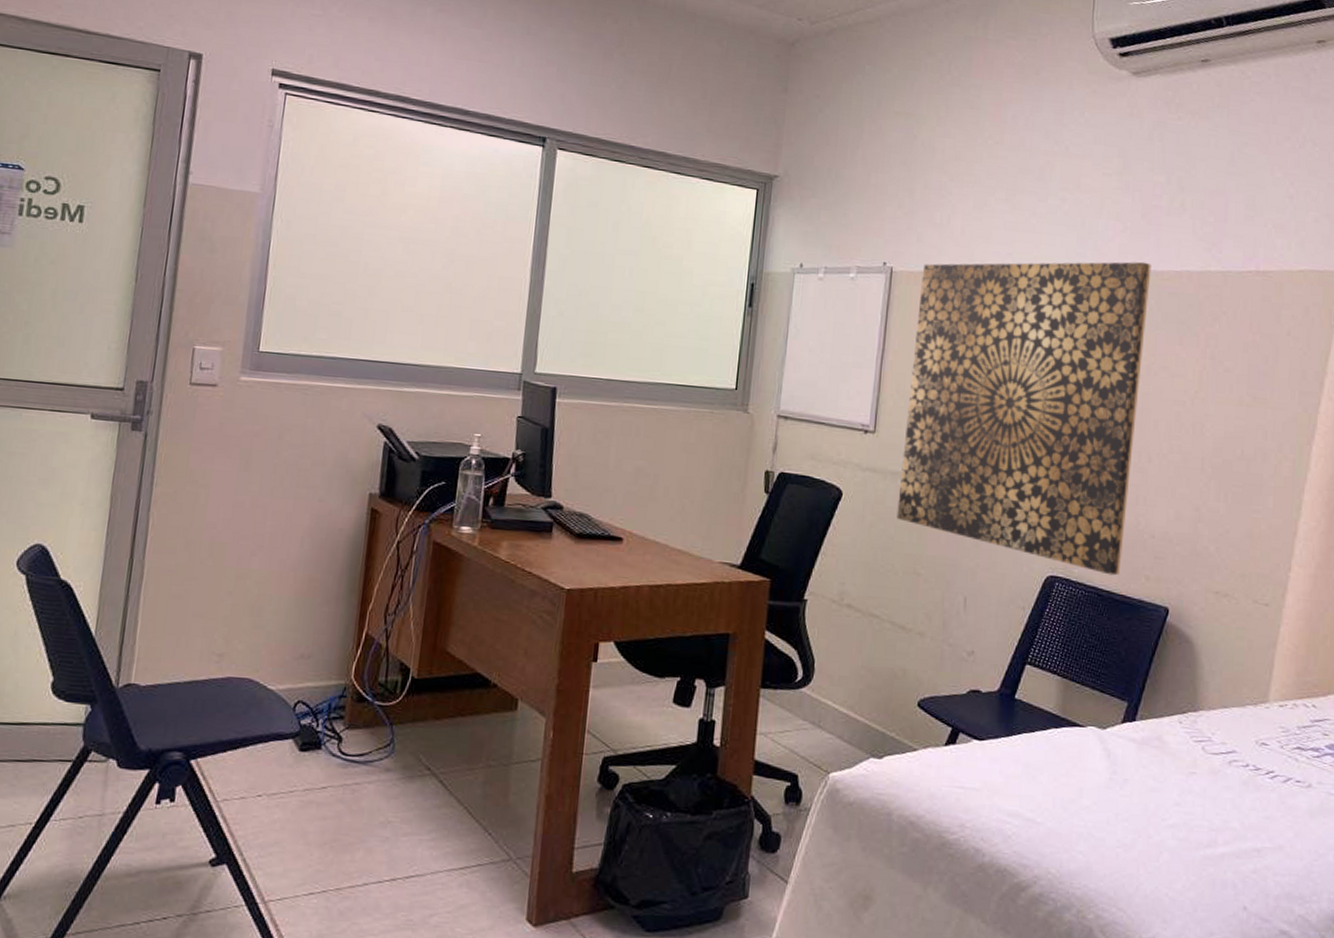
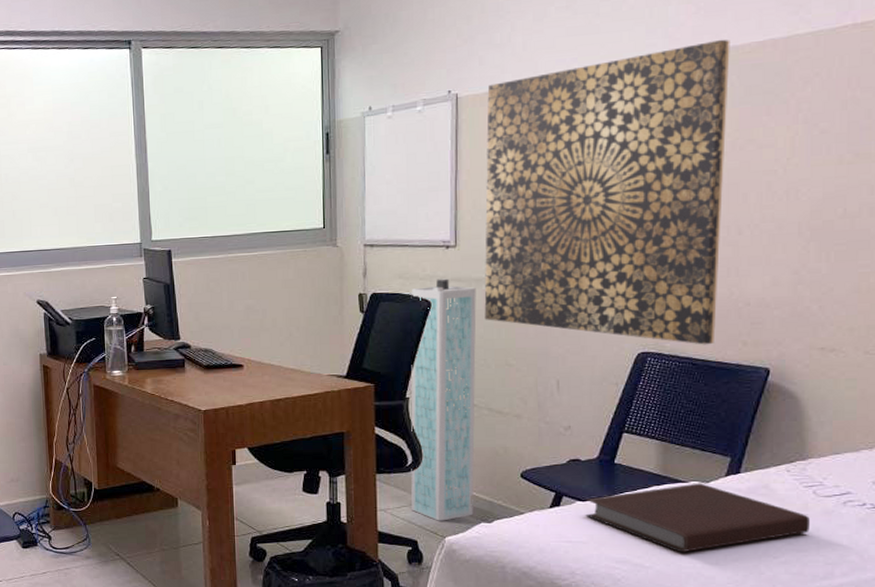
air purifier: none [794,466,891,753] -> present [410,278,476,521]
notebook: none [981,728,1198,809] -> present [585,483,810,553]

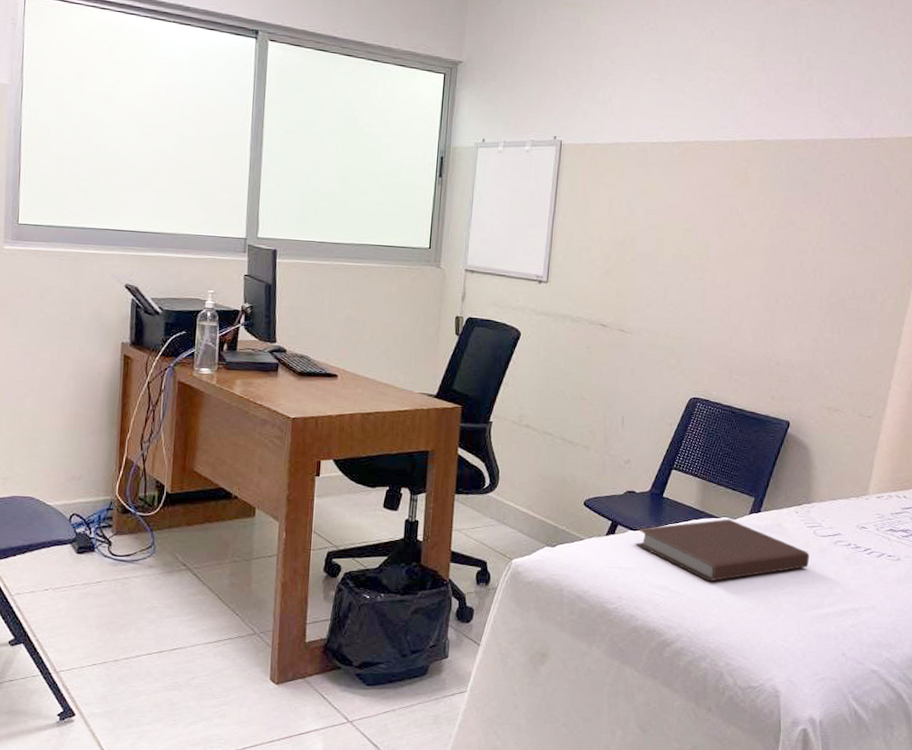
air purifier: present [410,278,476,521] -> none [483,311,561,544]
wall art: present [484,39,730,345] -> none [566,132,783,396]

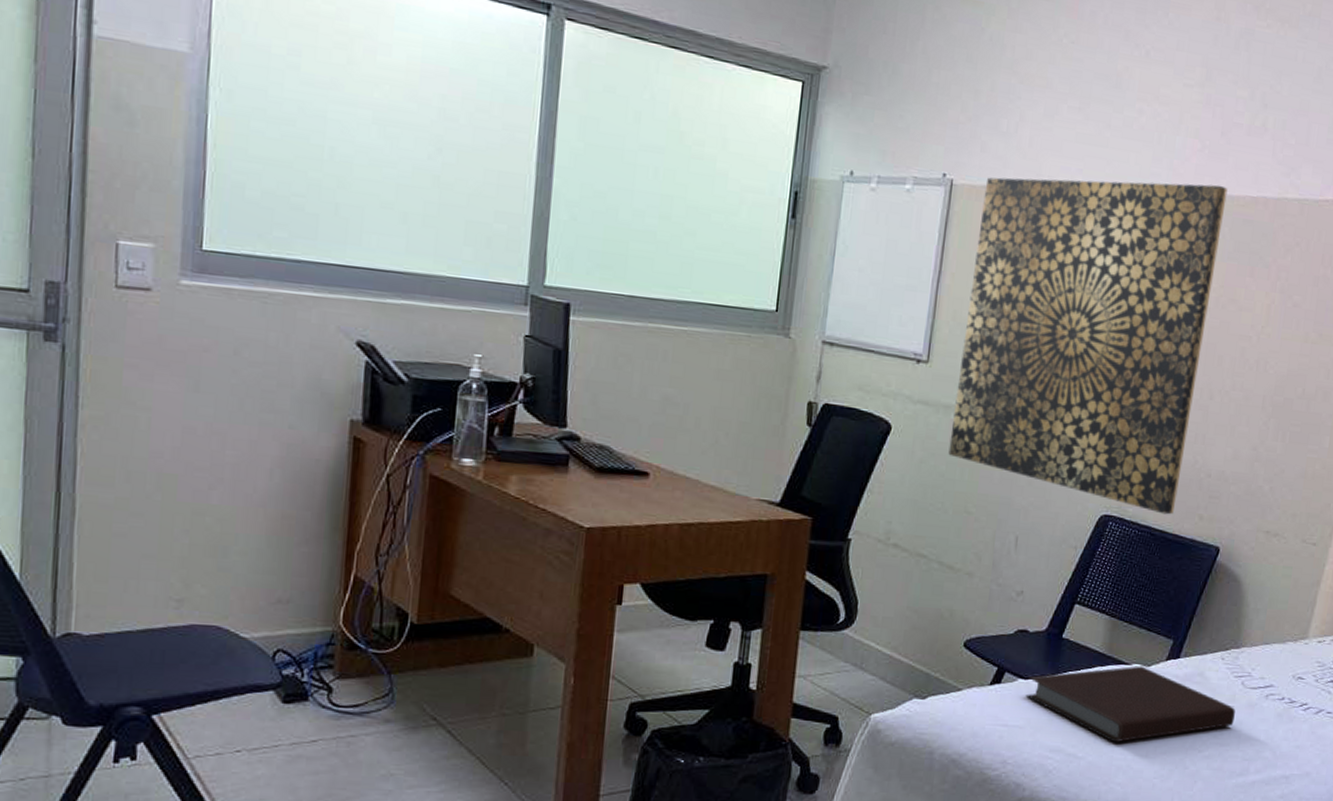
wall art: none [566,132,783,396] -> present [948,177,1228,515]

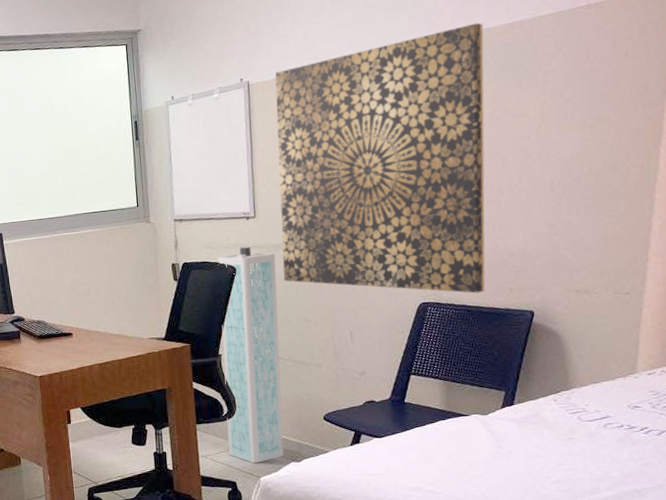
air purifier: none [835,398,944,694] -> present [218,246,284,463]
notebook: present [1025,666,1235,743] -> none [382,415,577,479]

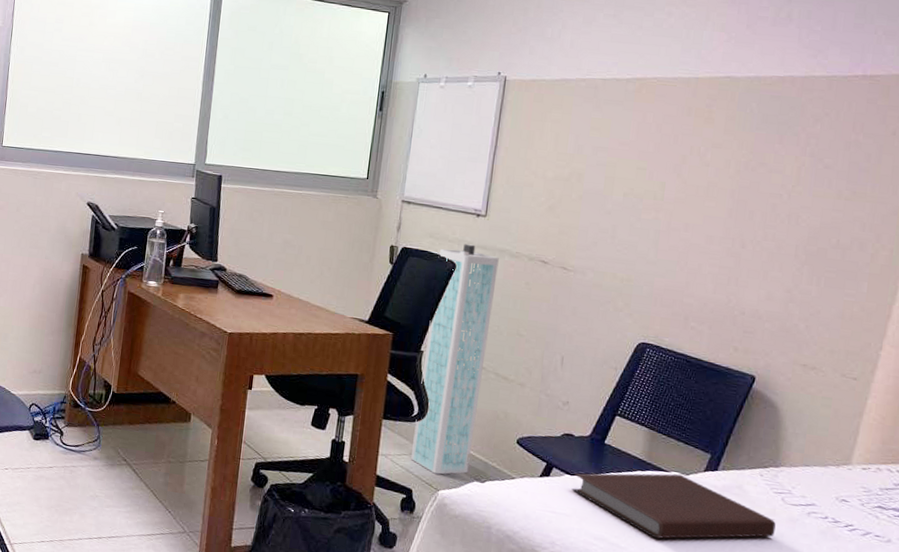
wall art: present [275,23,485,294] -> none [503,68,755,346]
notebook: none [382,415,577,479] -> present [571,473,776,539]

